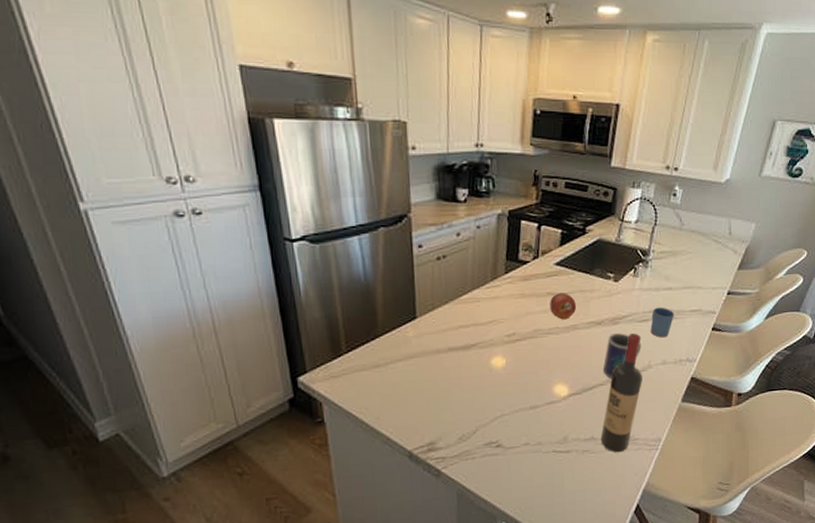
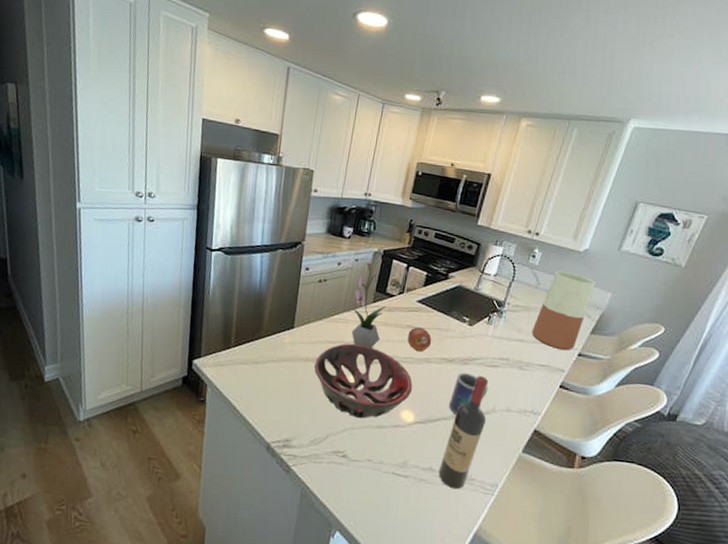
decorative bowl: none [448,323,563,404] -> present [314,343,413,419]
flower arrangement: none [481,227,521,325] -> present [351,262,387,348]
mug: present [650,307,675,338] -> none [498,355,524,386]
vase: none [680,206,740,292] -> present [531,270,596,351]

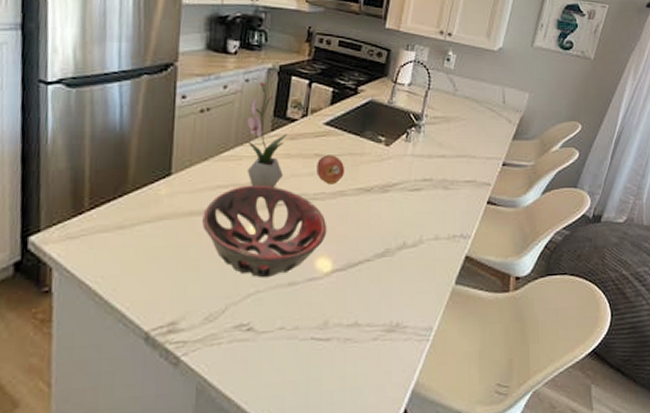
wine bottle: present [438,376,489,490] -> none [365,203,413,343]
mug: present [449,373,488,415] -> none [371,202,413,253]
vase: present [531,270,596,351] -> none [453,73,513,162]

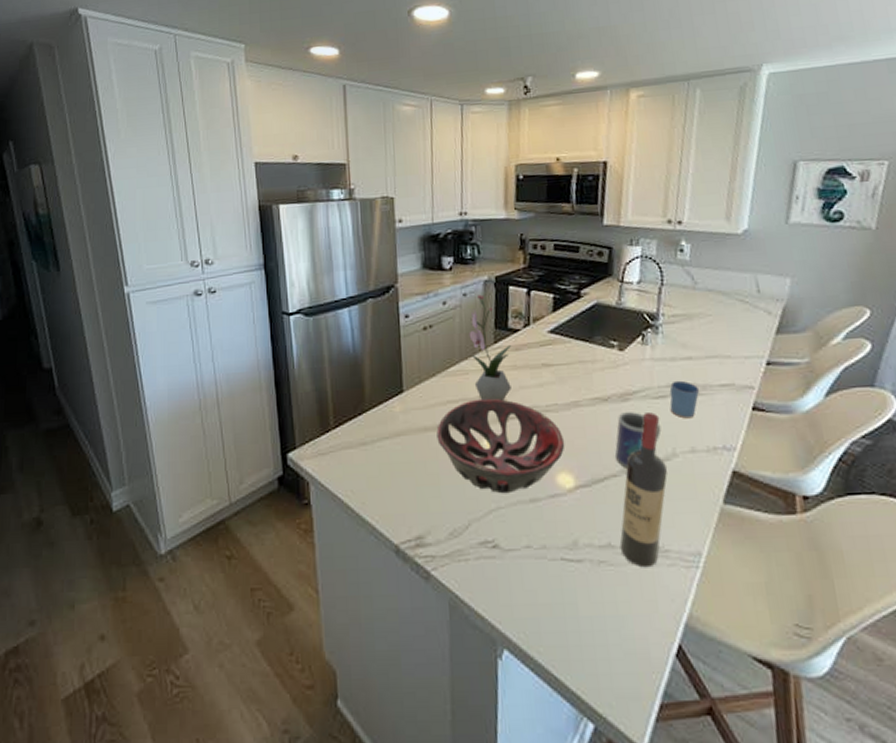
fruit: present [317,155,344,185] -> none [545,364,576,395]
wine bottle: none [365,203,413,343] -> present [619,412,667,568]
mug: none [371,202,413,253] -> present [615,412,662,468]
mug: none [422,175,448,210] -> present [669,380,700,419]

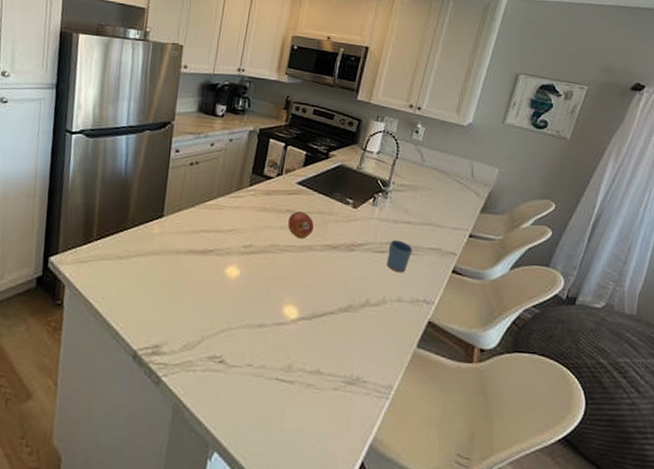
decorative bowl: present [436,398,565,494] -> none [186,232,296,318]
flower arrangement: present [469,294,512,401] -> none [226,142,264,236]
fruit: none [545,364,576,395] -> present [288,211,313,239]
mug: present [615,412,662,468] -> none [336,260,377,308]
wine bottle: present [619,412,667,568] -> none [327,263,377,394]

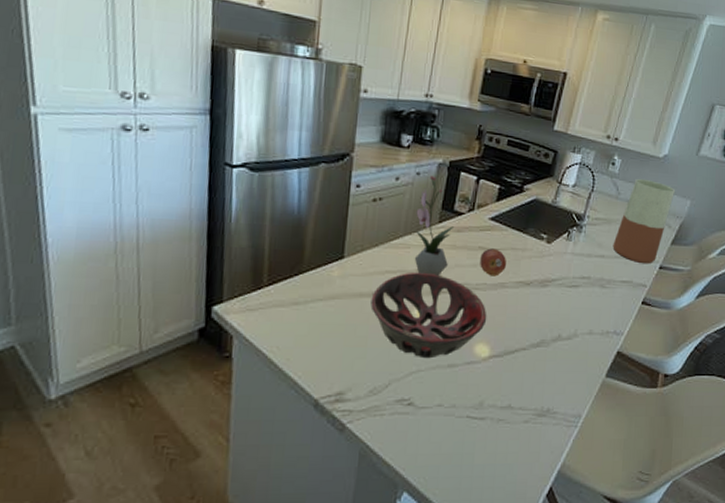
decorative bowl: none [186,232,296,318] -> present [370,272,487,359]
flower arrangement: none [226,142,264,236] -> present [414,175,455,276]
mug: present [386,239,413,273] -> none [579,274,605,306]
vase: none [419,146,482,232] -> present [613,178,676,264]

